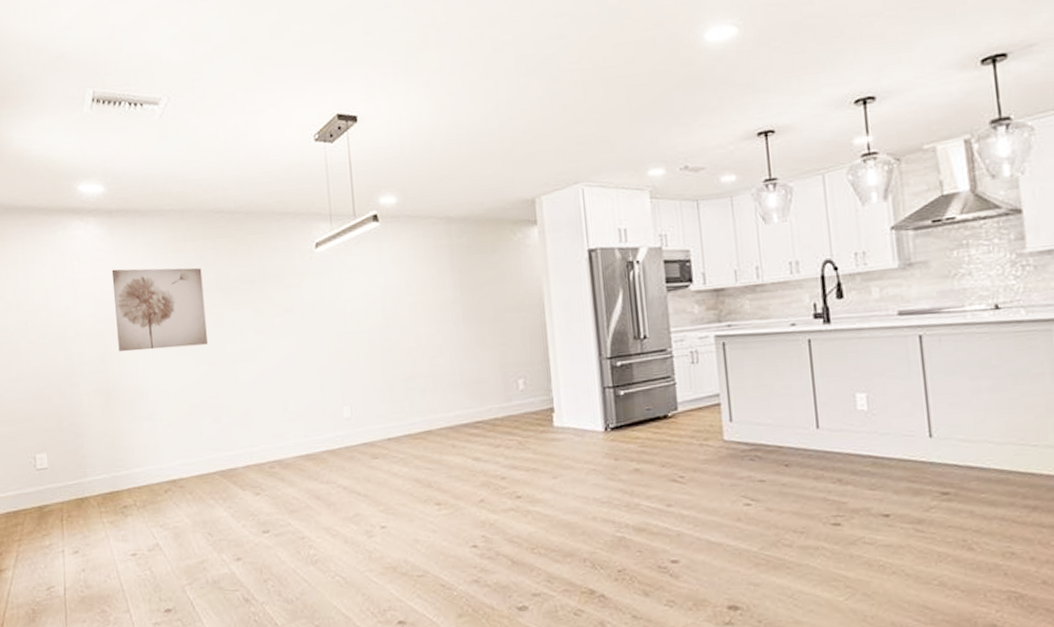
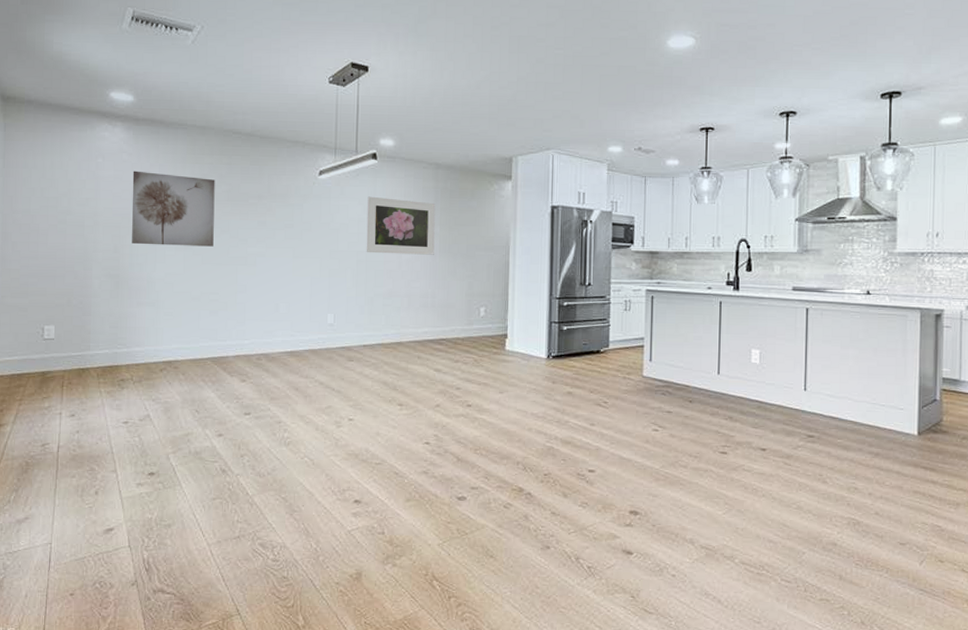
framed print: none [373,263,457,331] -> present [366,196,436,255]

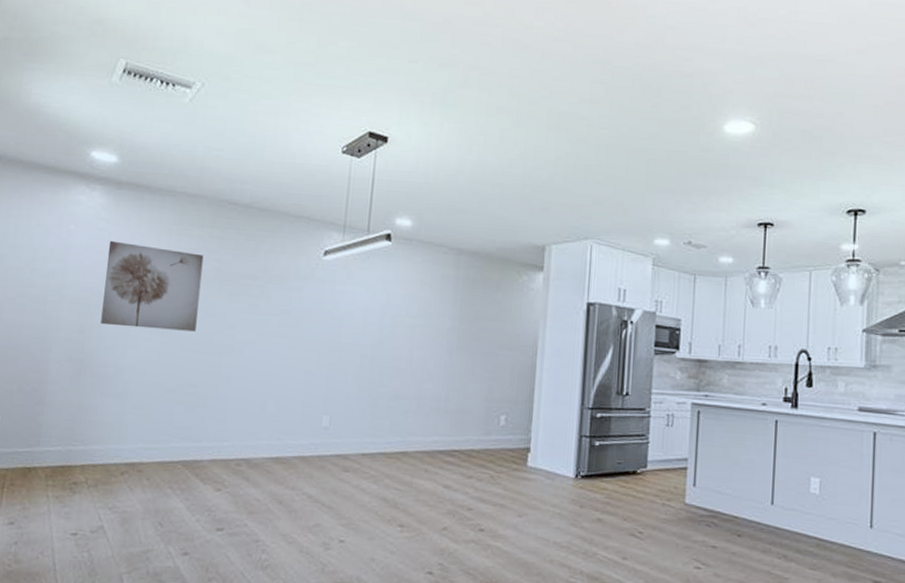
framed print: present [366,196,436,255] -> none [372,282,455,353]

